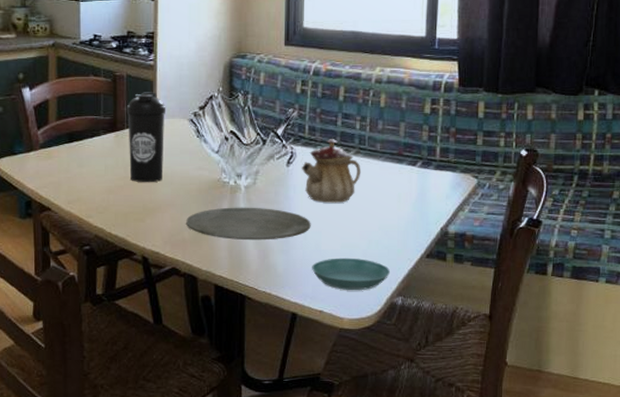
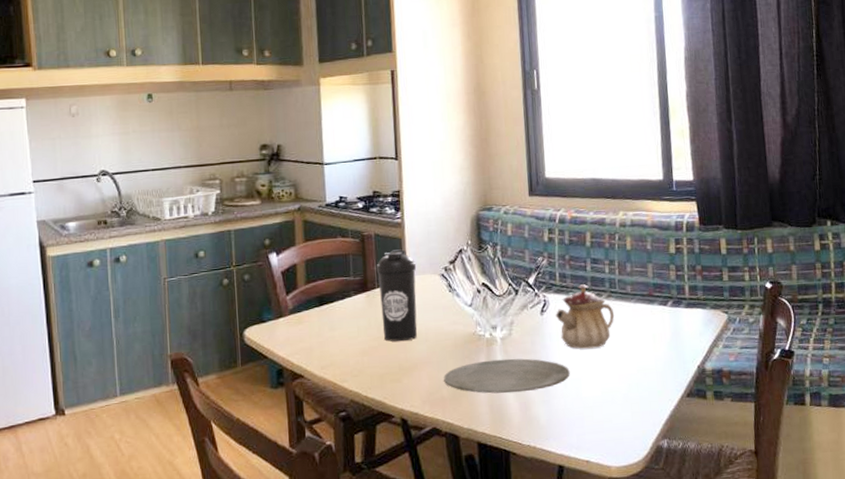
saucer: present [312,257,390,291] -> none [574,403,653,437]

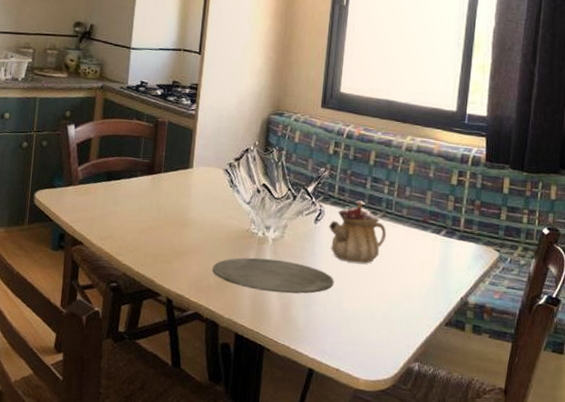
water bottle: present [376,249,418,342] -> none [163,139,203,227]

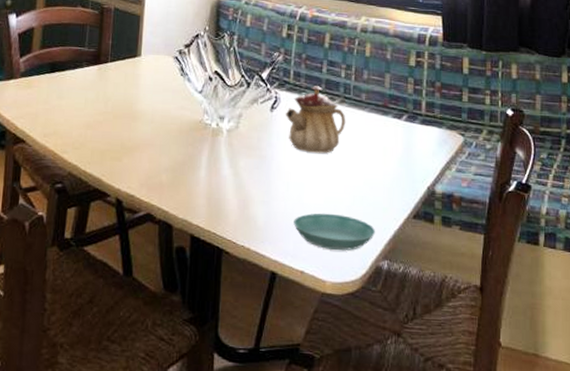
plate: present [212,257,334,294] -> none [164,151,294,189]
saucer: none [332,317,408,353] -> present [294,213,375,251]

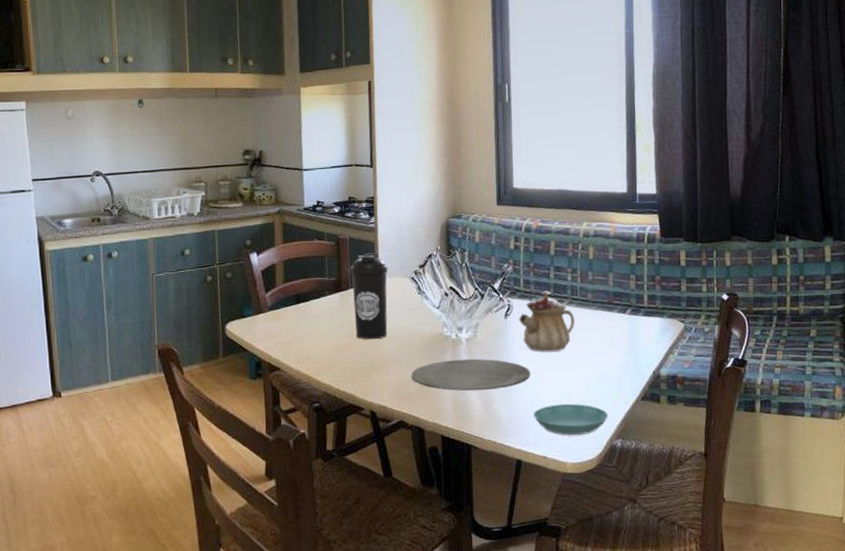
water bottle: none [110,26,152,119] -> present [350,253,388,339]
plate: none [164,151,294,189] -> present [411,358,531,392]

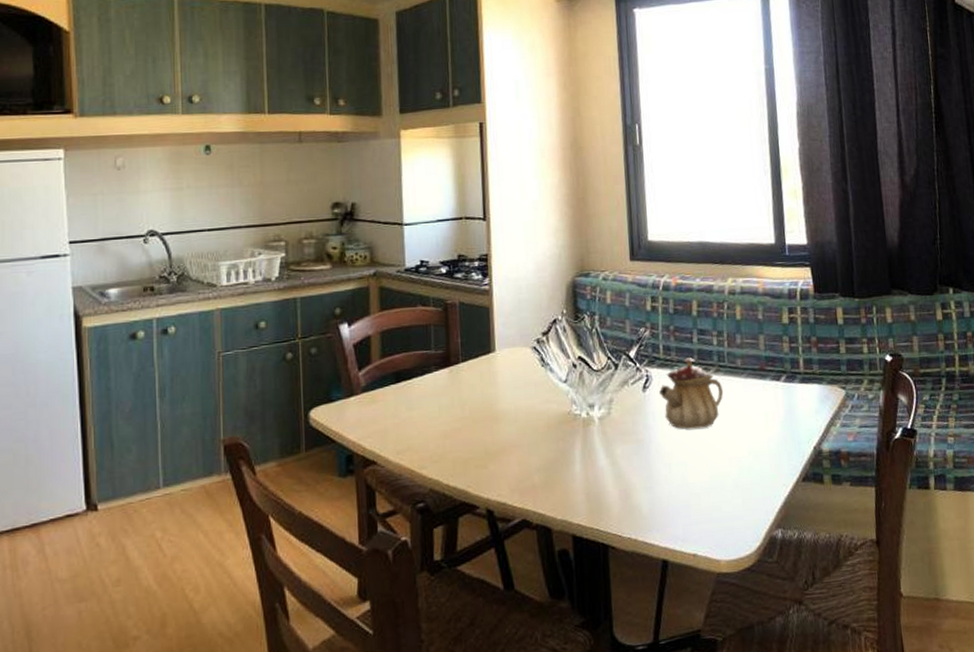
water bottle: present [350,253,388,339] -> none [460,319,506,423]
plate: present [411,358,531,392] -> none [535,440,675,480]
saucer: present [533,403,608,436] -> none [680,489,765,528]

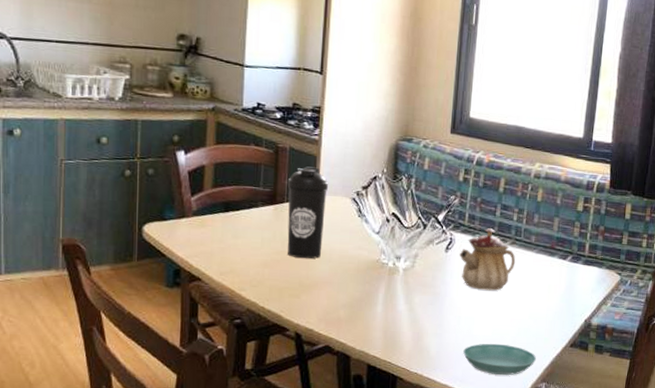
water bottle: none [460,319,506,423] -> present [287,166,329,259]
saucer: none [680,489,765,528] -> present [463,343,536,376]

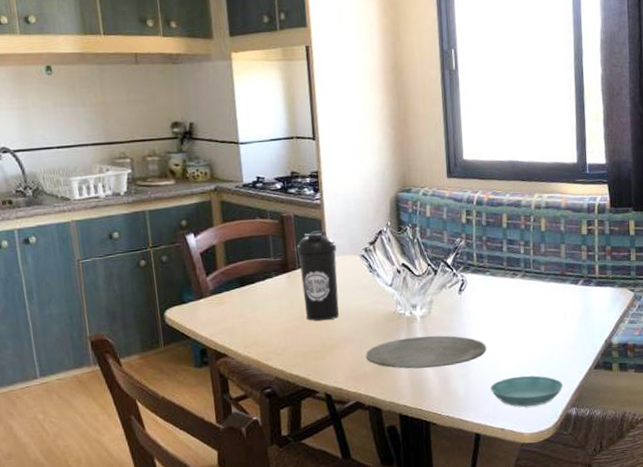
plate: none [342,288,465,323] -> present [366,335,487,369]
teapot: present [459,228,516,291] -> none [472,264,529,326]

